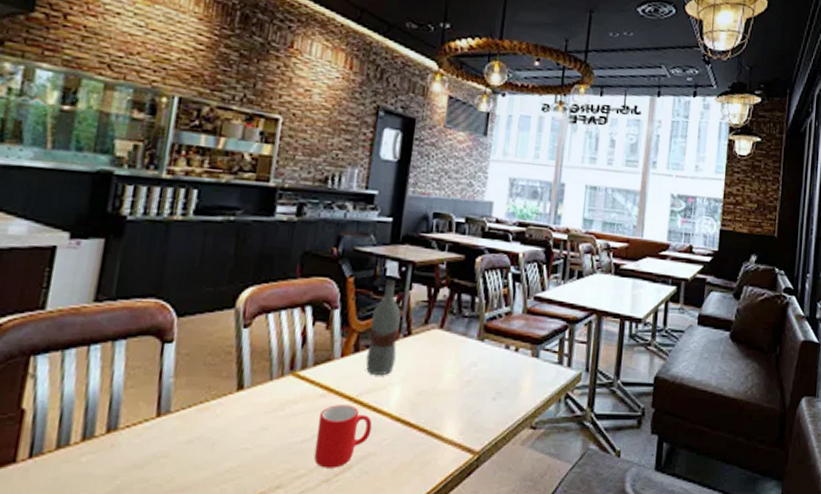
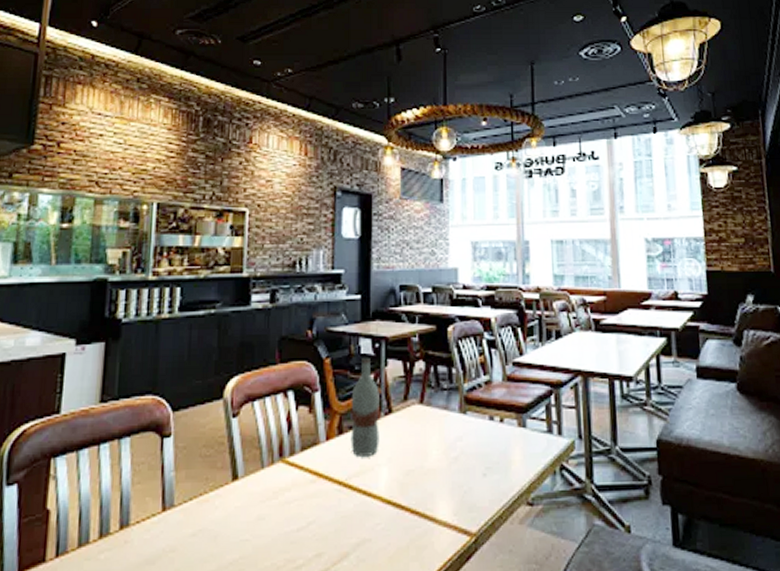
cup: present [314,405,373,468] -> none [311,489,364,557]

